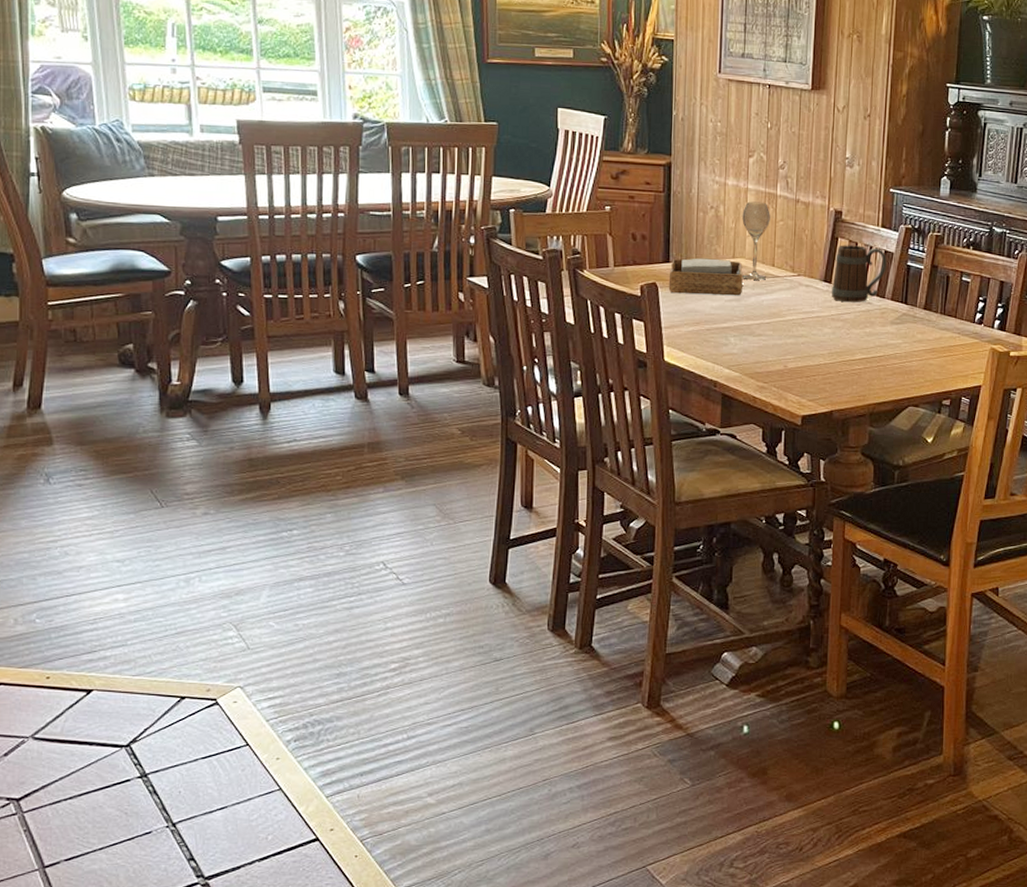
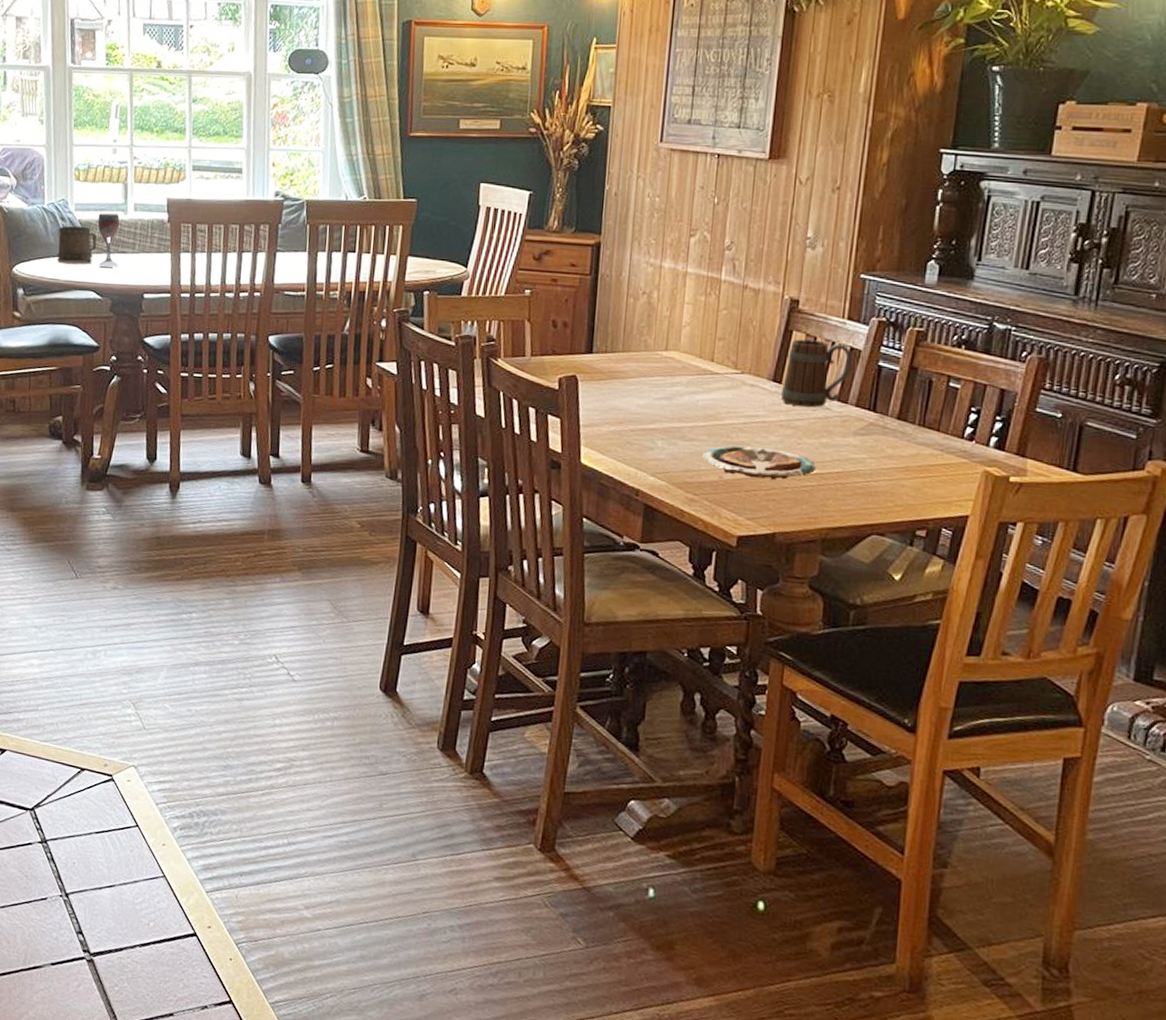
beer mug: none [113,147,160,188] -> present [57,225,97,265]
cup: none [159,134,187,190] -> present [97,213,120,268]
napkin holder: present [668,258,743,296] -> none [589,349,677,394]
wineglass: present [741,201,770,280] -> none [674,287,712,377]
plate: none [768,338,862,366] -> present [701,445,816,480]

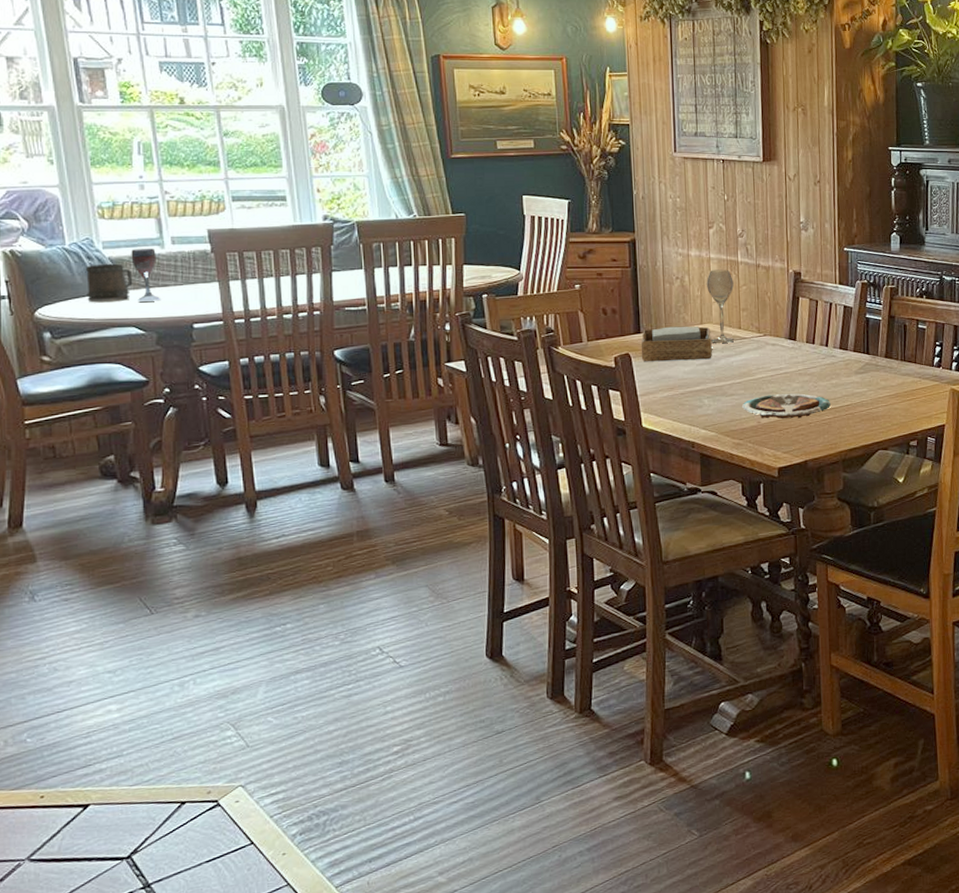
napkin holder: none [589,349,677,394] -> present [641,326,712,362]
wineglass: none [674,287,712,377] -> present [707,269,735,343]
beer mug: present [780,339,853,407] -> none [796,303,847,357]

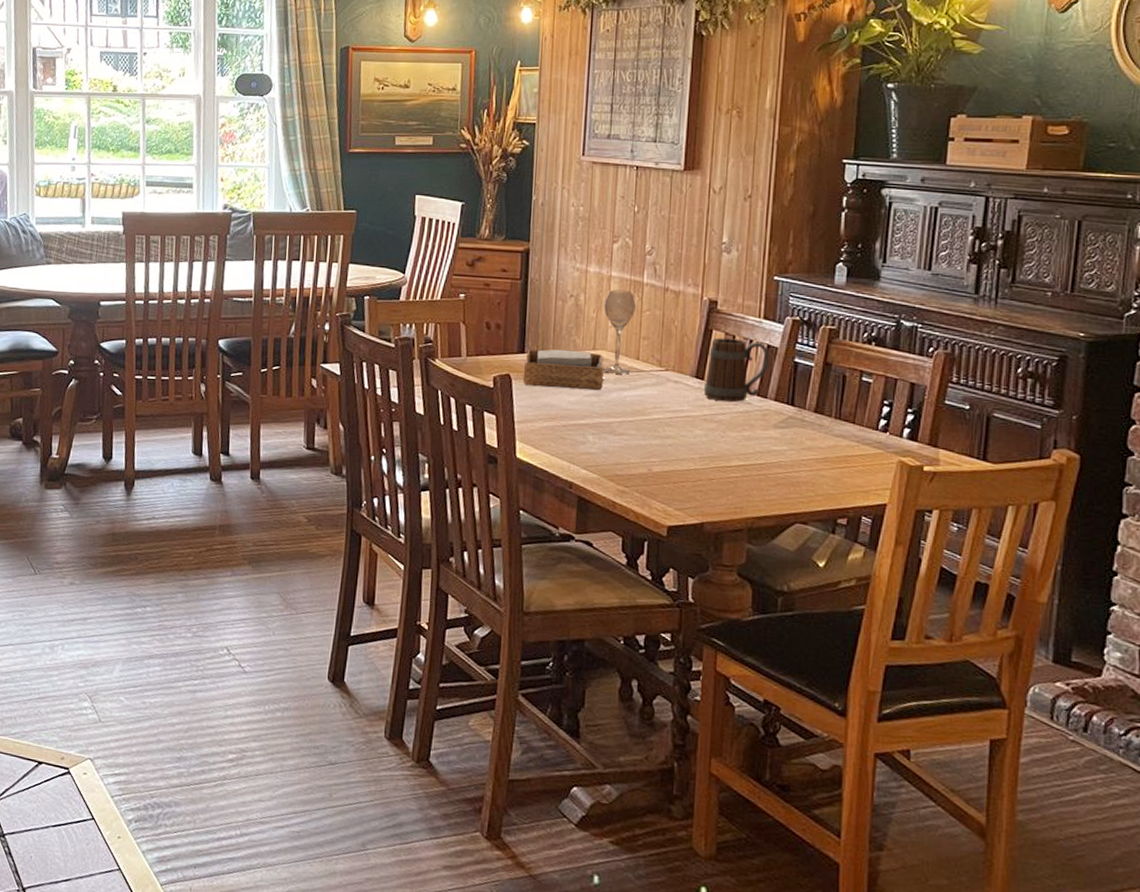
beer mug: present [85,263,133,303] -> none [18,238,57,275]
cup: present [131,249,161,302] -> none [57,226,78,277]
plate: present [741,393,831,420] -> none [631,439,739,472]
beer mug: none [796,303,847,357] -> present [703,337,770,402]

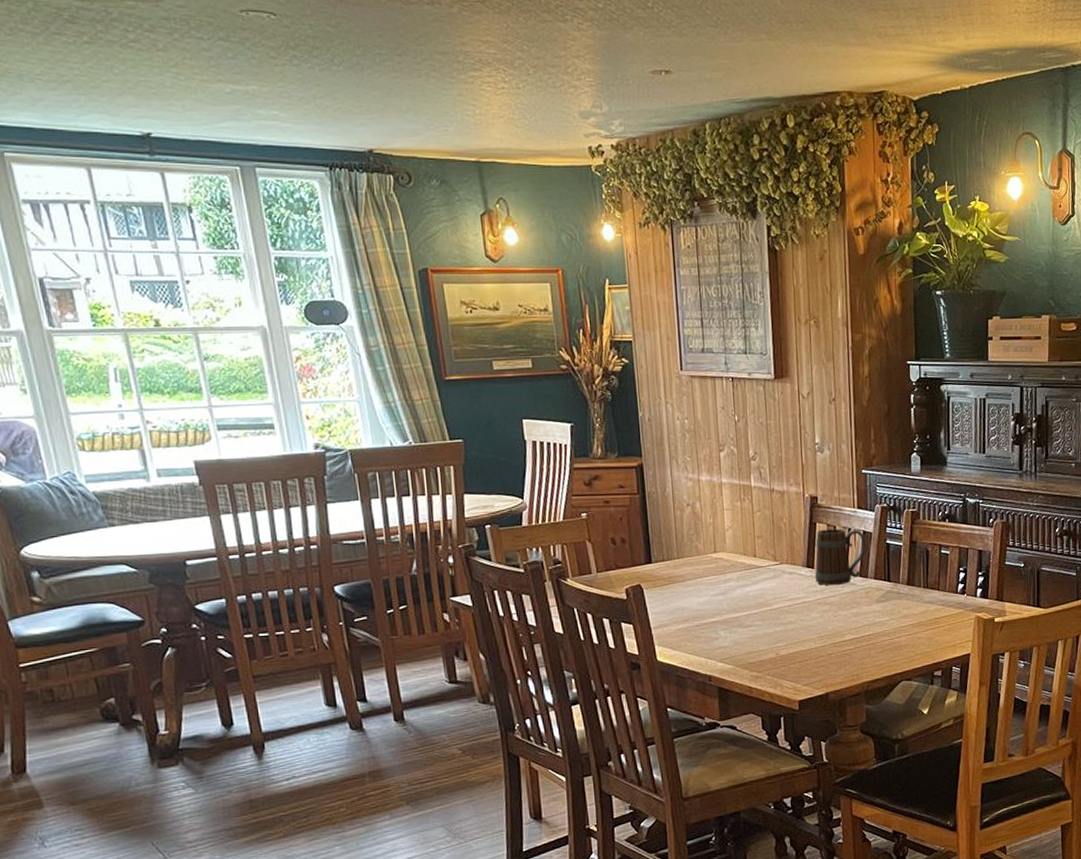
napkin holder: present [522,349,604,391] -> none [653,555,727,593]
wineglass: present [602,289,636,374] -> none [719,494,750,573]

